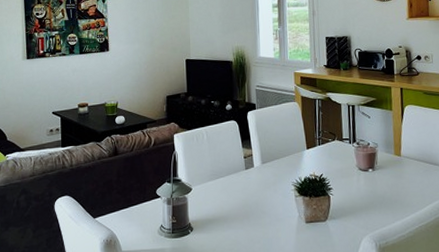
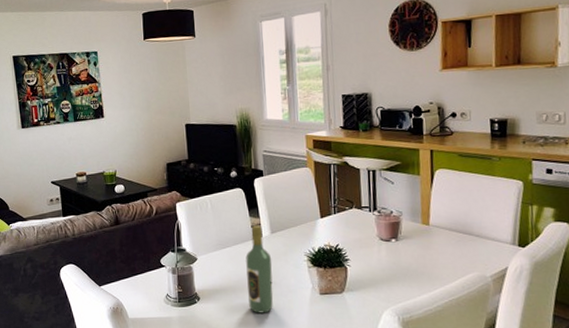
wine bottle: none [238,156,263,243] -> present [245,225,274,313]

